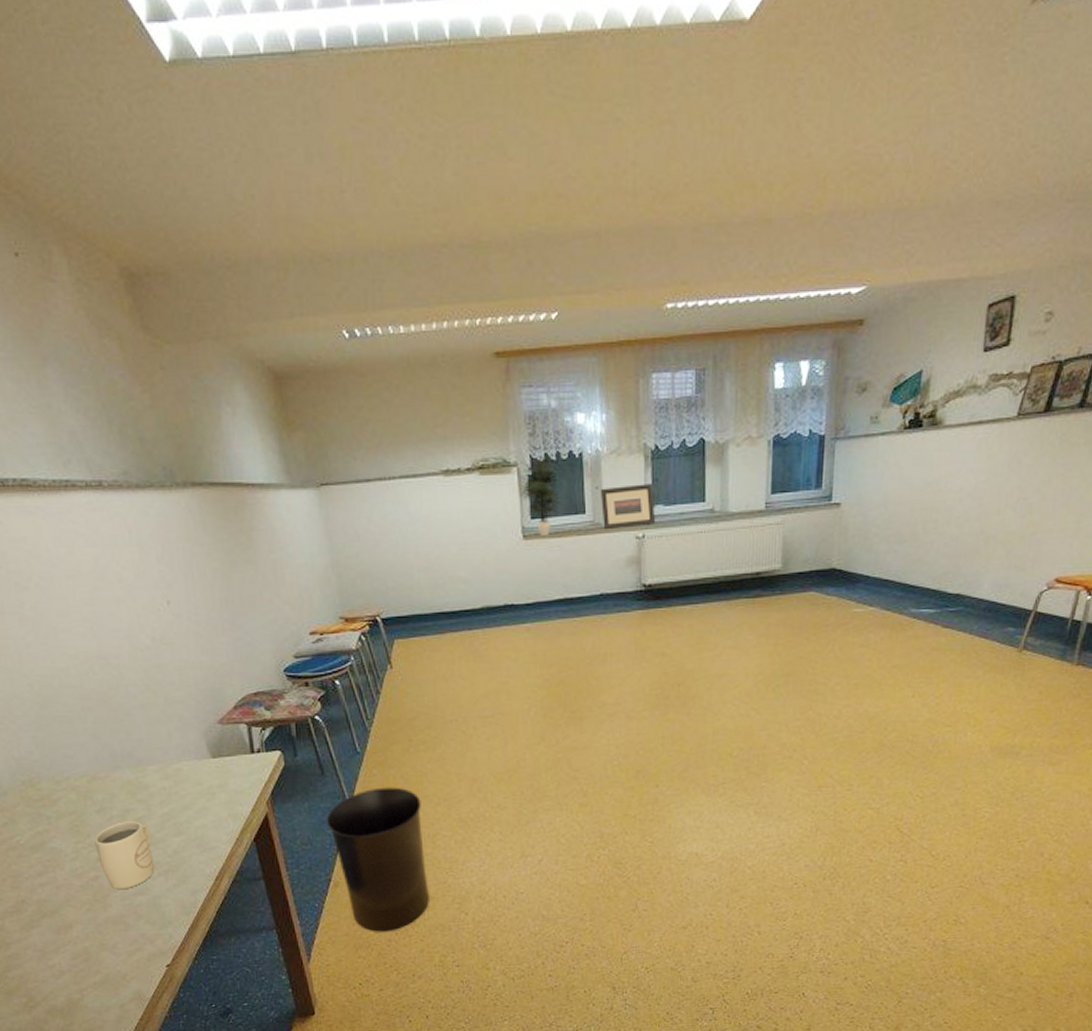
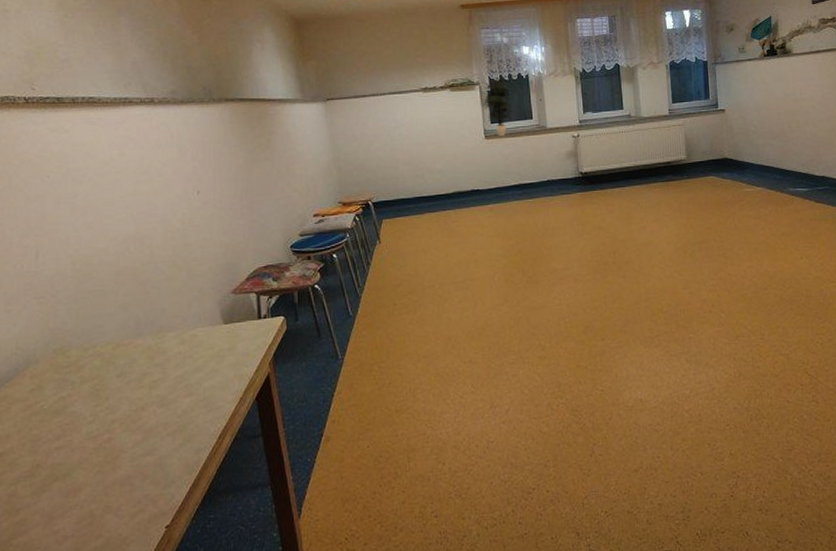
mug: present [94,821,154,889] -> none [112,384,165,450]
waste bin: present [326,787,429,932] -> none [320,346,410,485]
picture frame: present [600,484,656,530] -> none [543,97,587,132]

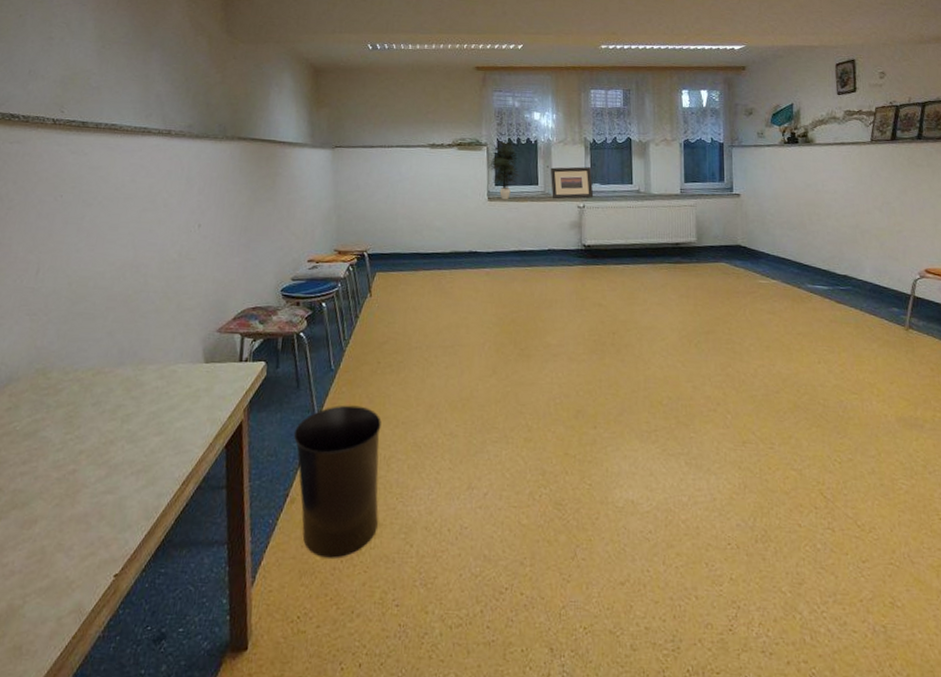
waste bin: none [320,346,410,485] -> present [293,405,381,558]
picture frame: none [543,97,587,132] -> present [550,166,594,200]

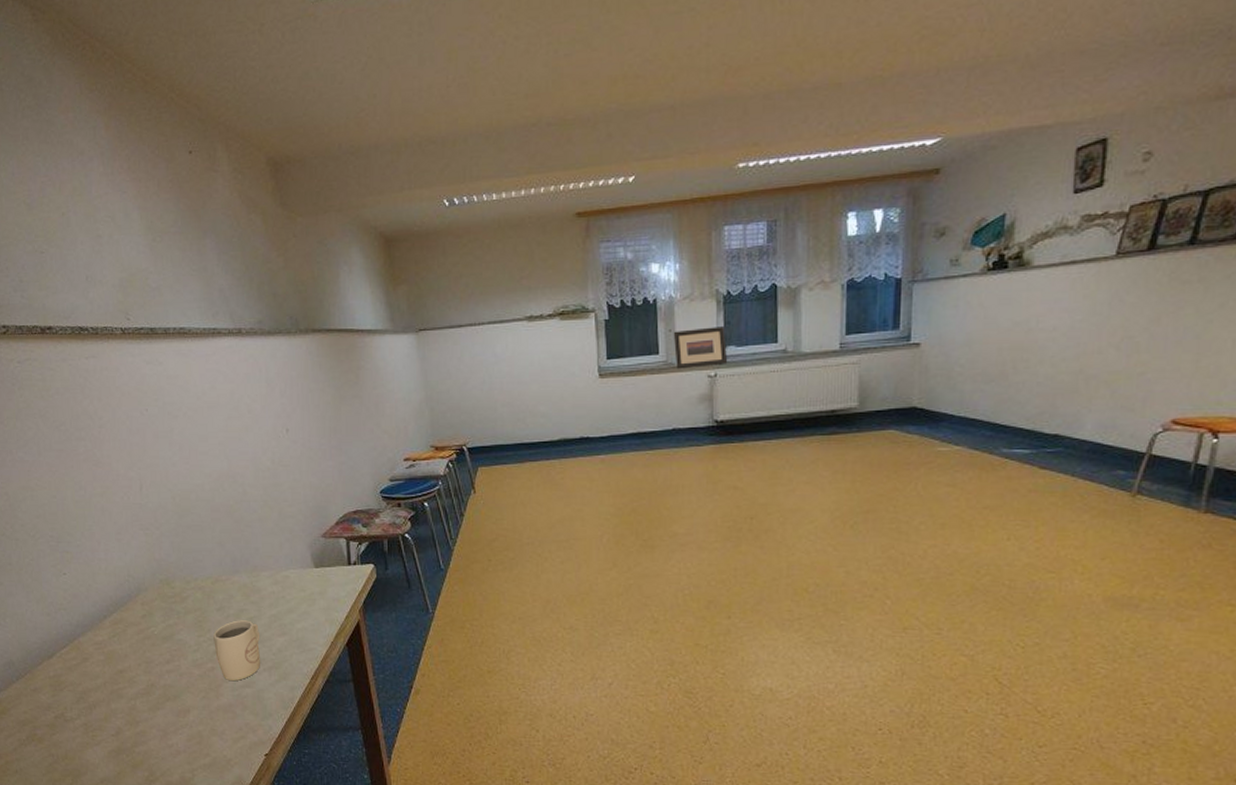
mug: none [81,416,135,486] -> present [213,620,261,681]
waste bin: present [293,405,381,558] -> none [410,603,502,742]
plant: present [488,141,520,200] -> none [597,304,636,375]

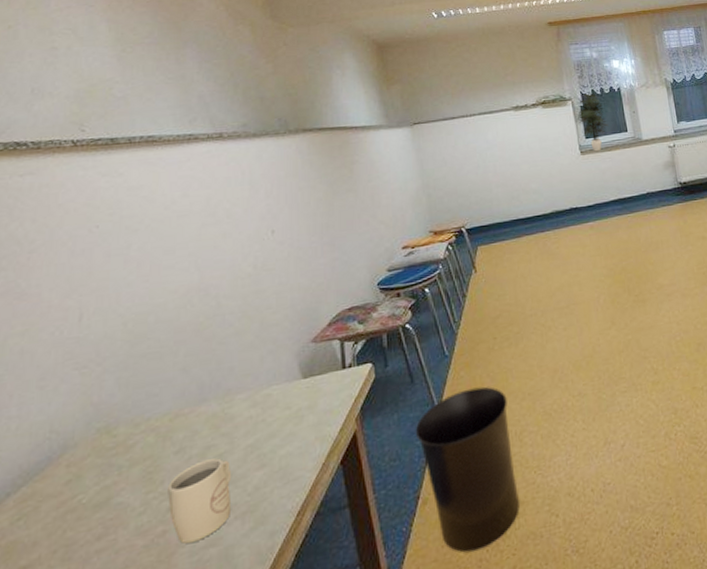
waste bin: none [410,603,502,742] -> present [415,386,520,552]
plant: none [597,304,636,375] -> present [575,93,609,152]
picture frame: present [673,326,728,370] -> none [636,107,682,143]

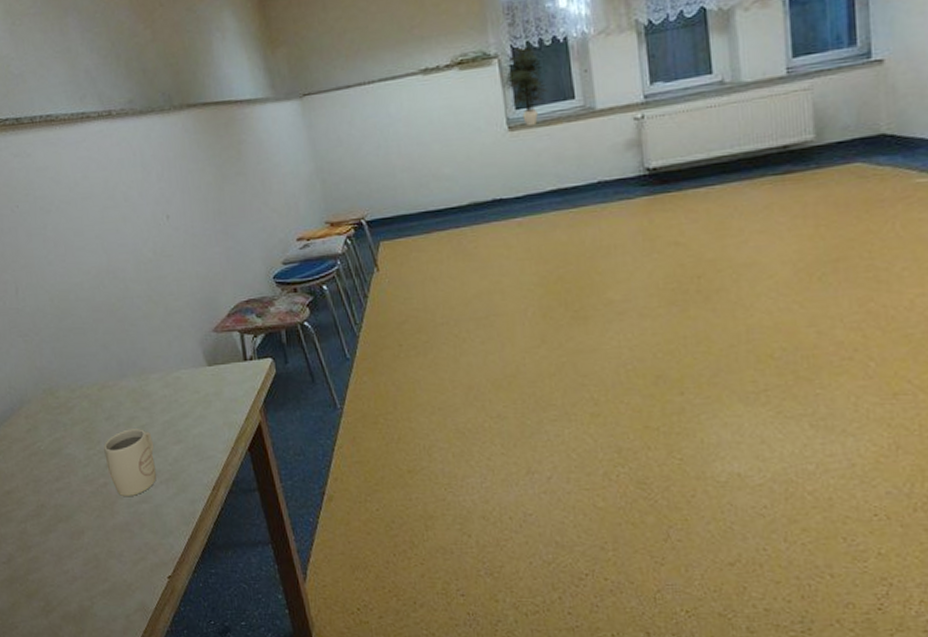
waste bin: present [415,386,520,552] -> none [318,395,428,552]

